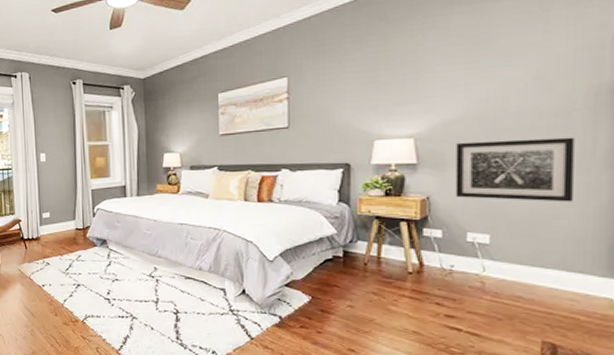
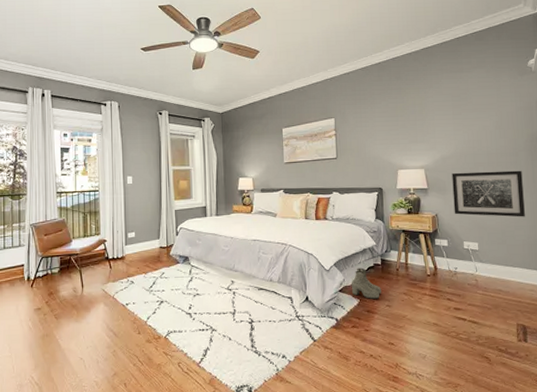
boots: none [301,259,341,297] -> present [351,267,381,299]

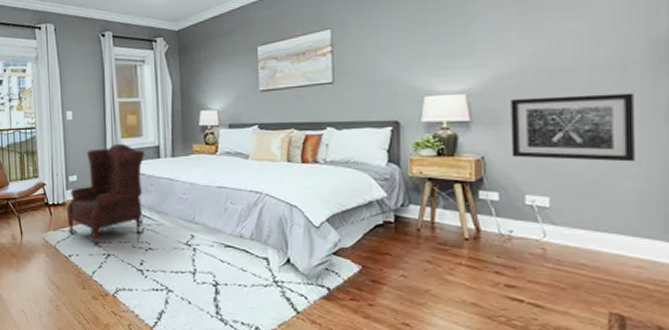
armchair: none [125,204,195,294] -> present [66,143,146,246]
boots: present [351,267,381,299] -> none [349,225,394,266]

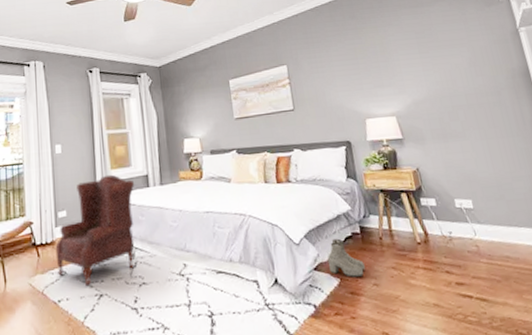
boots: none [349,225,394,266] -> present [327,238,365,278]
wall art: present [510,92,635,162] -> none [428,111,522,168]

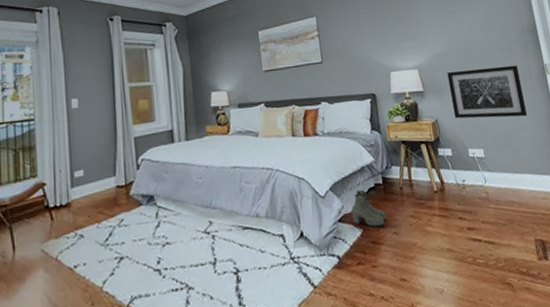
armchair: present [55,174,135,287] -> none [71,130,159,250]
wall art: none [428,111,522,168] -> present [447,65,527,119]

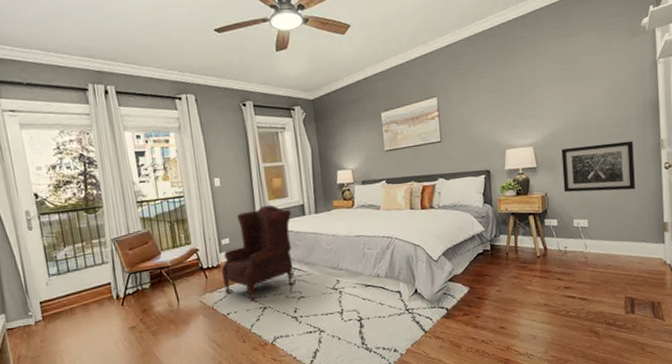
armchair: none [71,130,159,250] -> present [221,204,293,302]
boots: present [351,189,386,228] -> none [460,255,491,286]

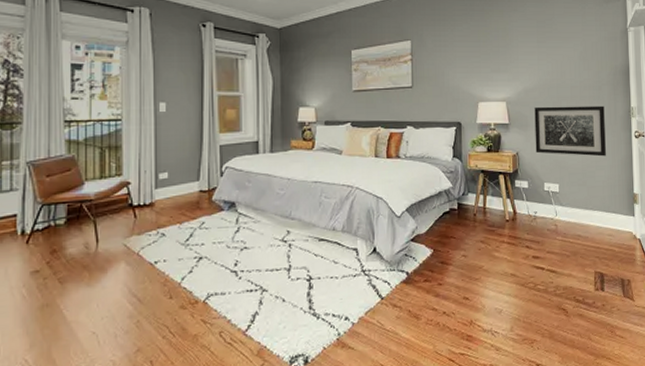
armchair: present [221,204,293,302] -> none [154,138,244,249]

